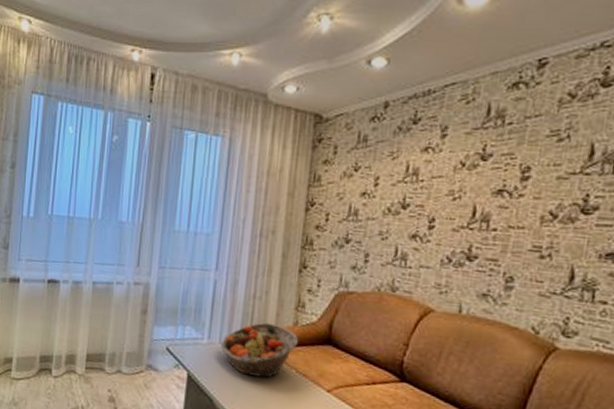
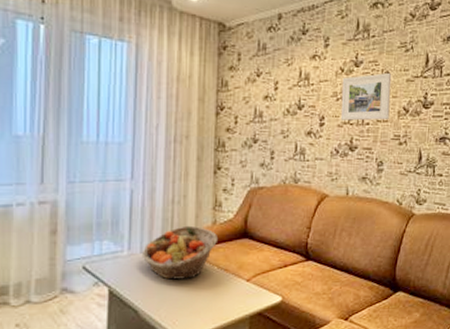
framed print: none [456,167,534,227] -> present [340,72,392,121]

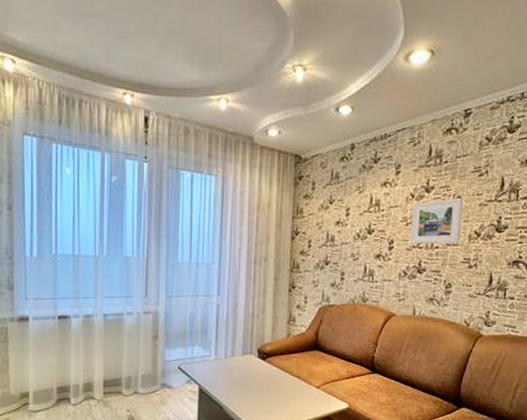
fruit basket: present [141,225,217,280] -> none [226,336,291,383]

